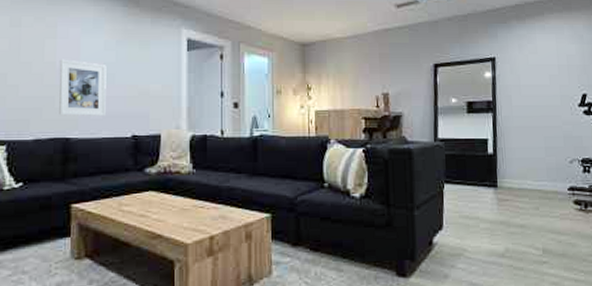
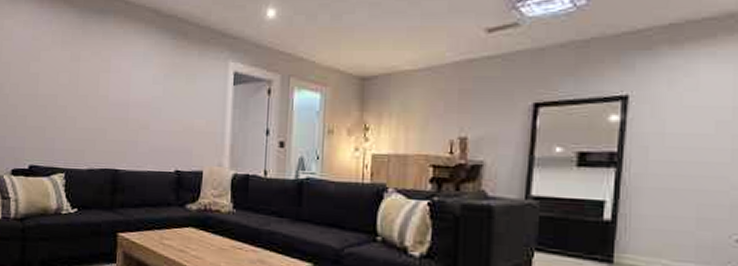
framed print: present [59,59,107,116] -> none [110,92,154,150]

